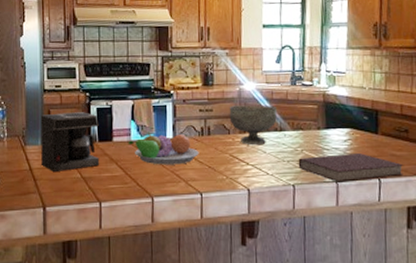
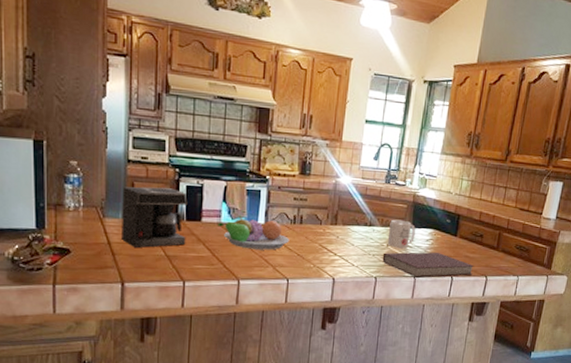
bowl: present [229,105,277,145] -> none [322,197,369,237]
mug: none [301,121,331,152] -> present [387,219,416,249]

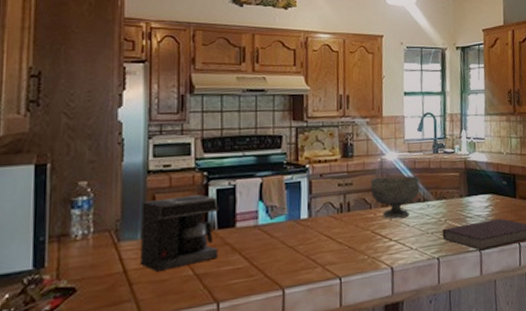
fruit bowl: present [218,214,290,250] -> none [255,211,338,251]
bowl: none [322,197,369,237] -> present [370,175,420,219]
mug: present [387,219,416,249] -> none [444,189,473,221]

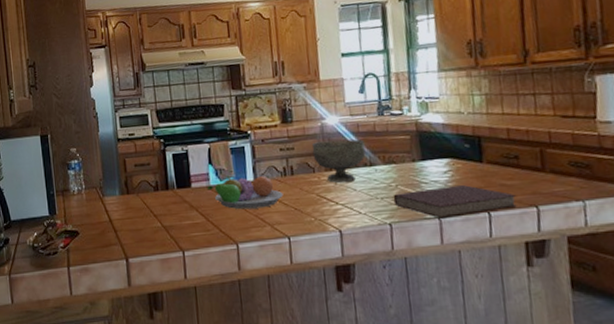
coffee maker: present [141,195,219,271] -> none [116,159,180,222]
fruit bowl: none [255,211,338,251] -> present [207,174,283,210]

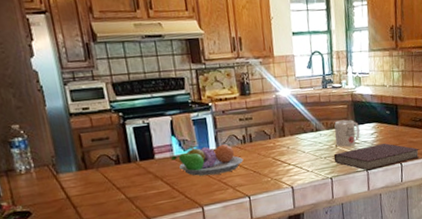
bowl: present [311,139,366,183] -> none [267,109,313,147]
mug: none [393,153,429,187] -> present [334,120,360,147]

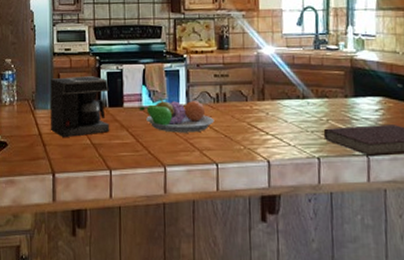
coffee maker: none [70,132,145,197] -> present [50,76,110,137]
mug: present [334,120,360,147] -> none [326,89,360,122]

